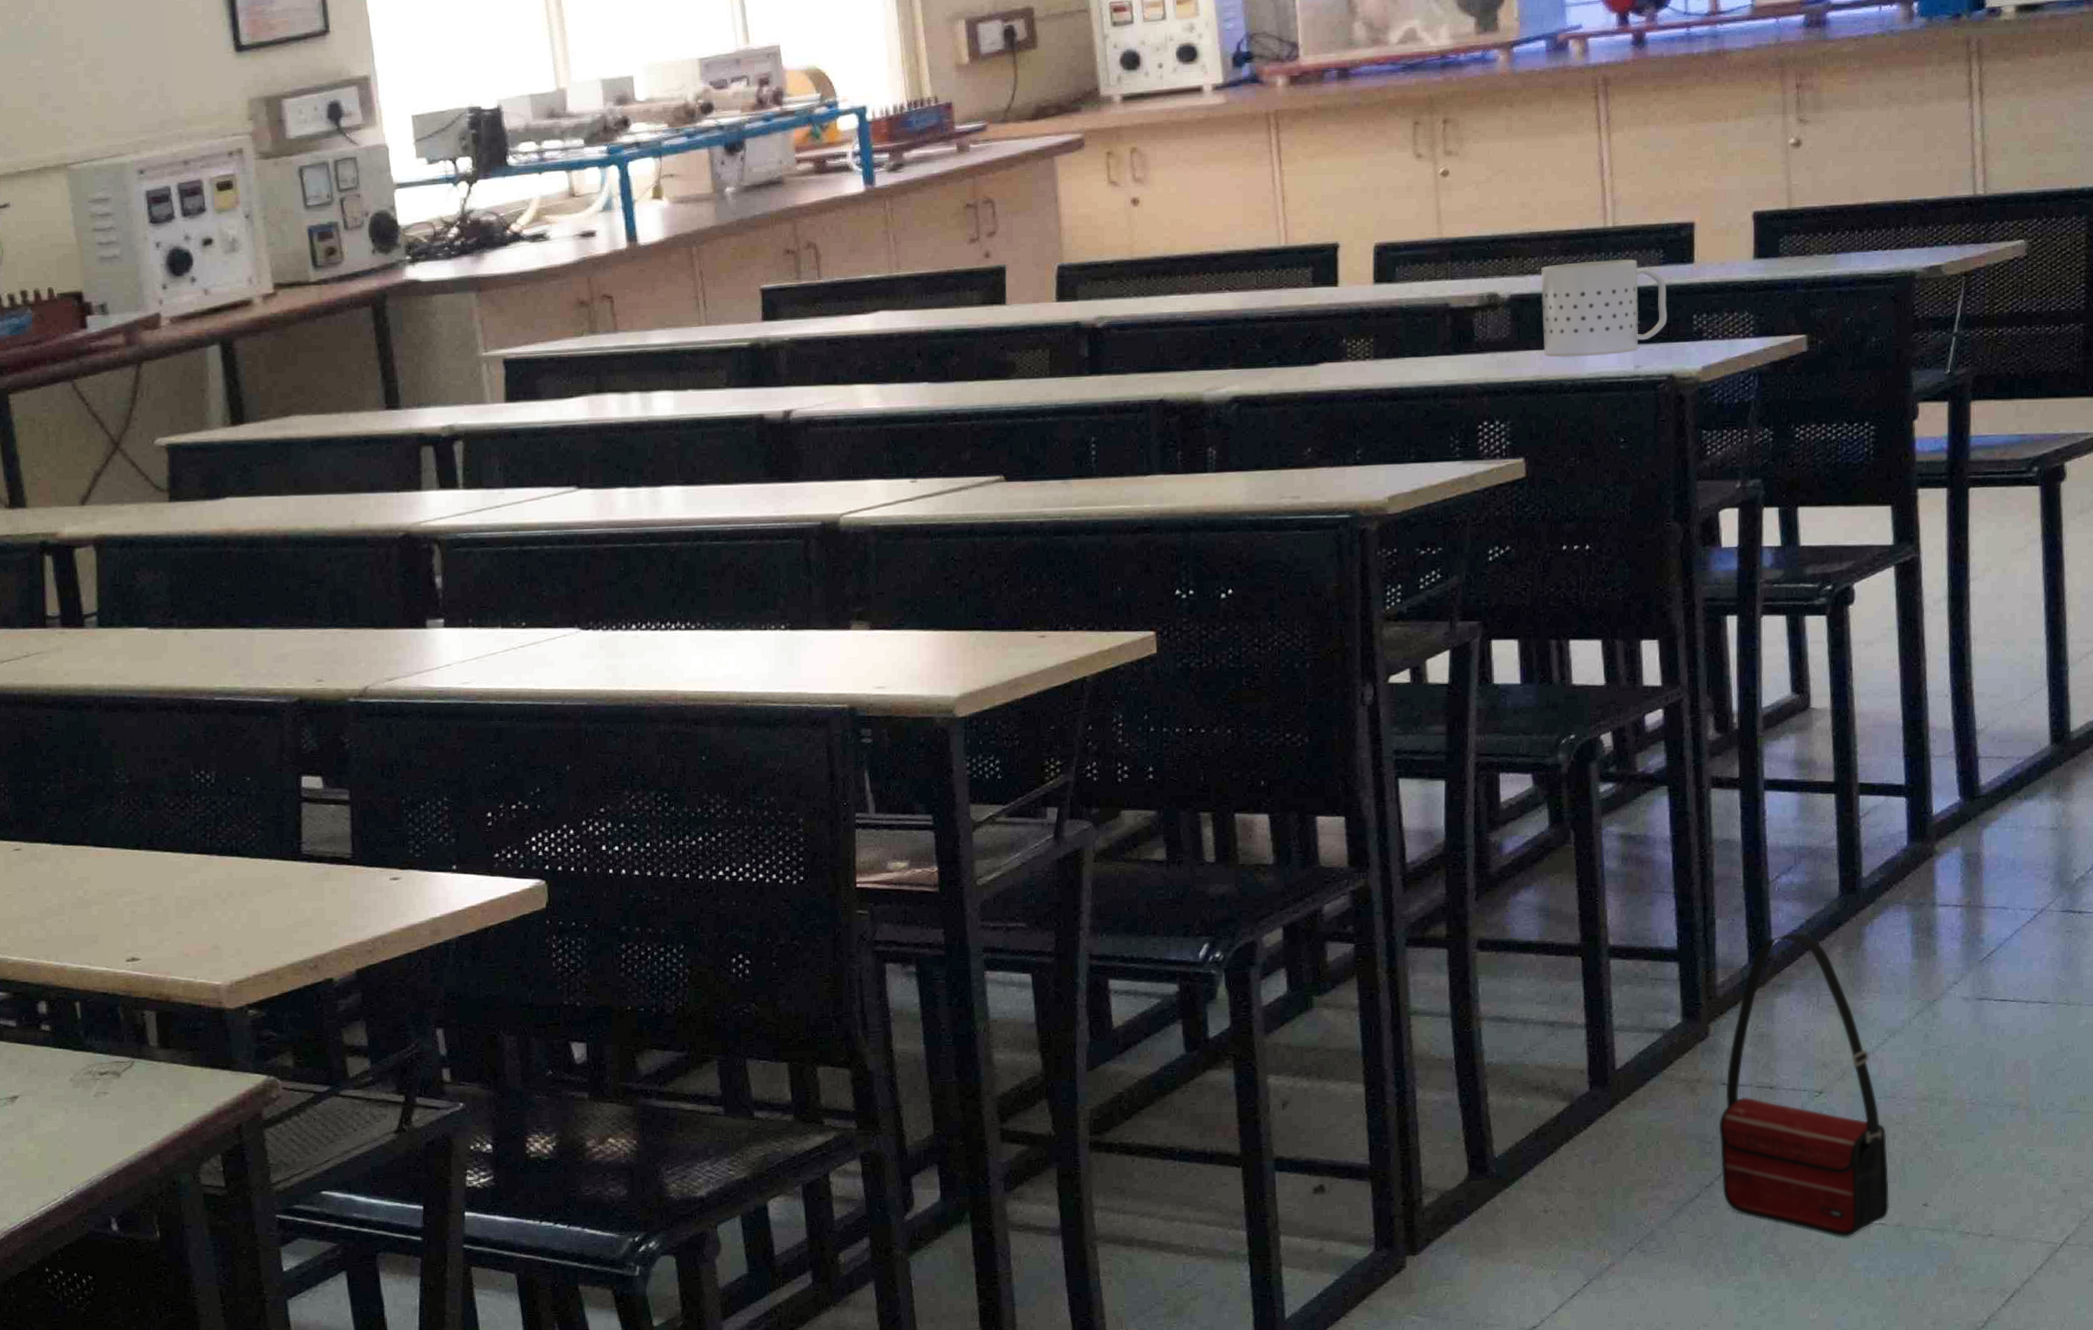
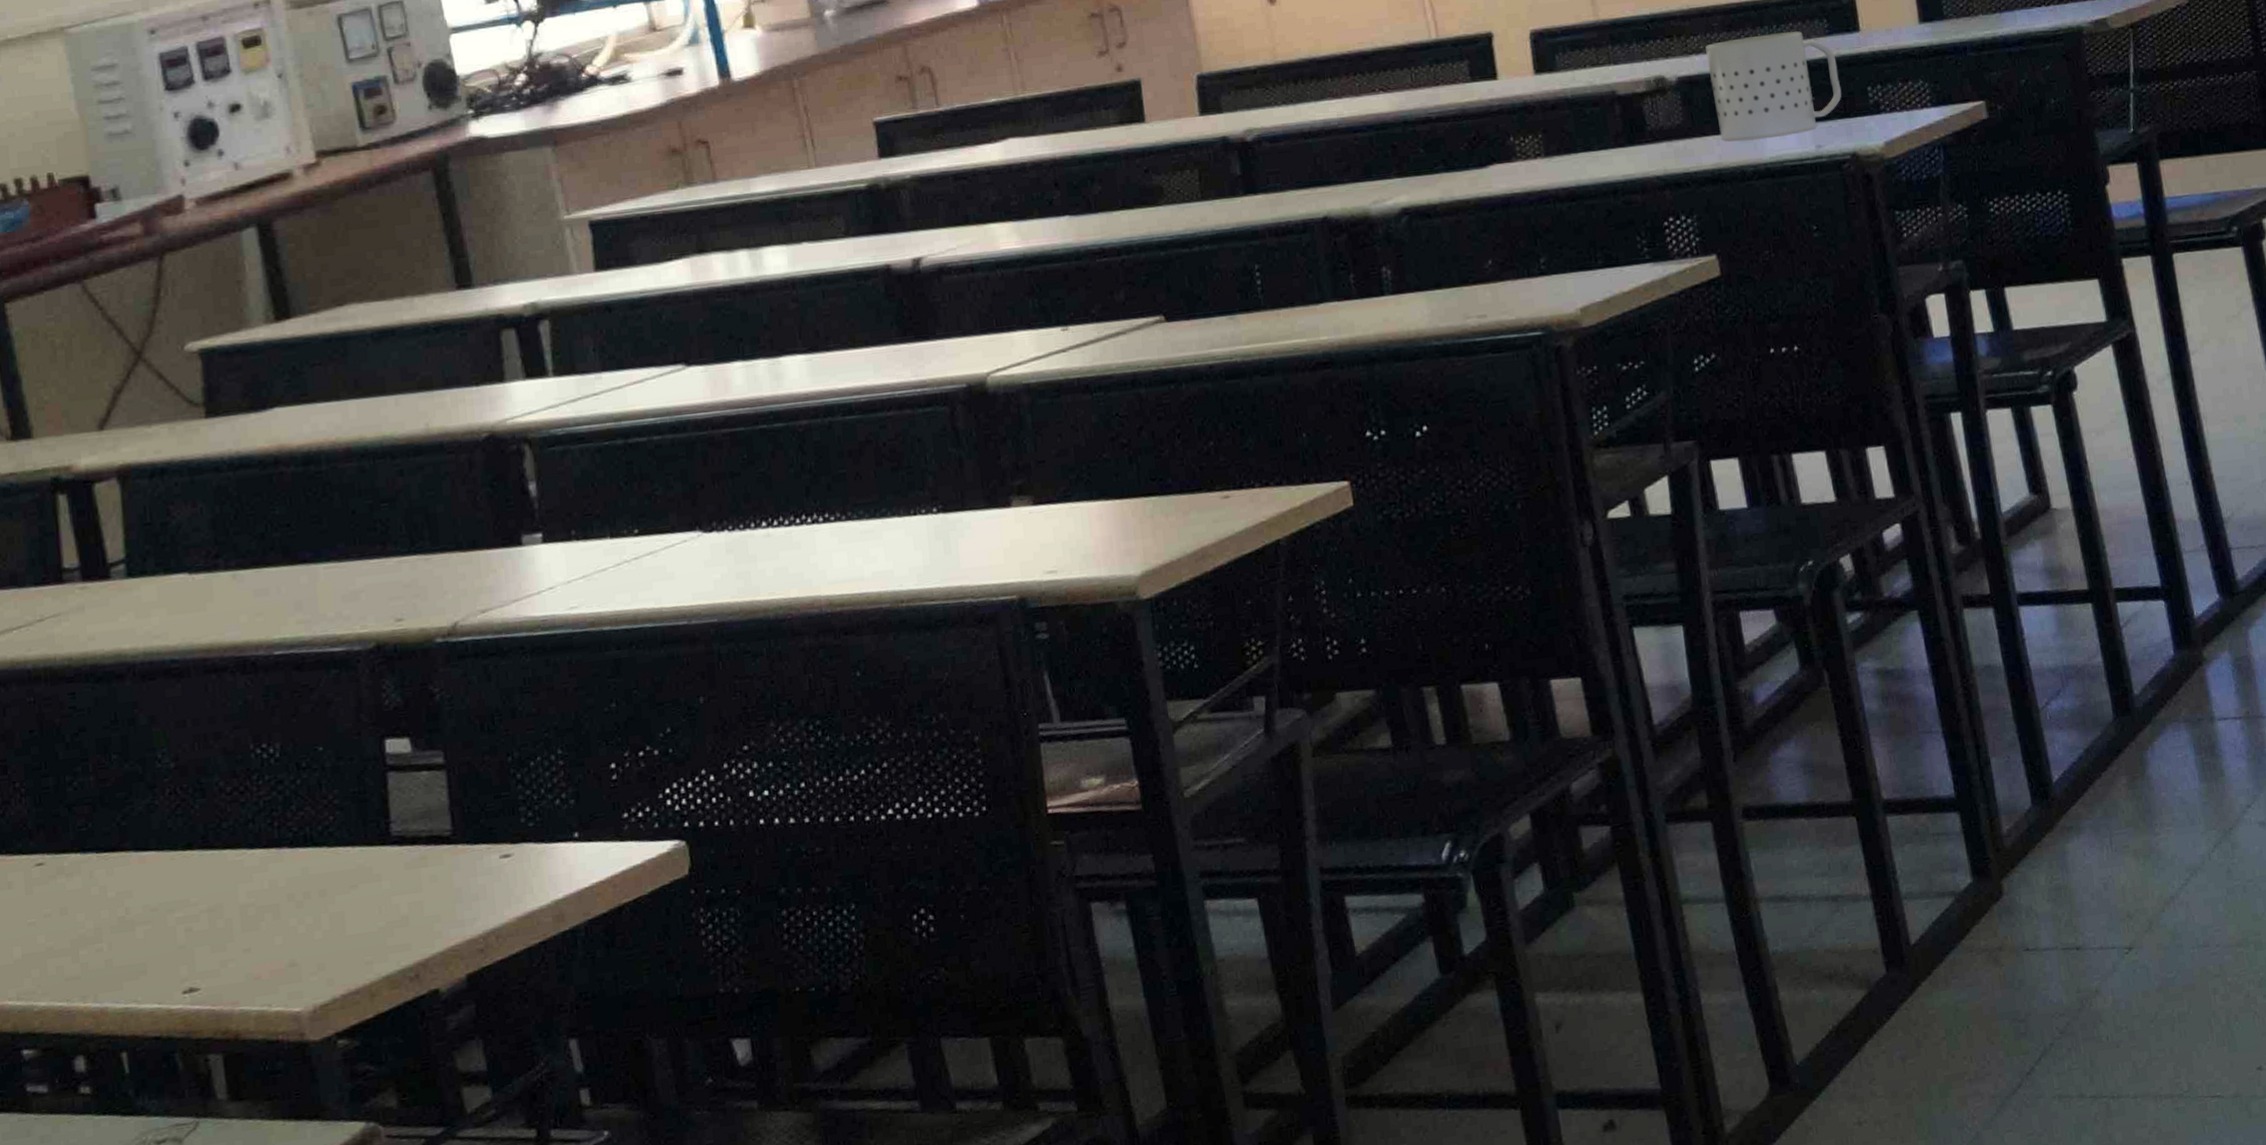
shoulder bag: present [1718,933,1890,1237] -> none [2027,765,2224,1117]

